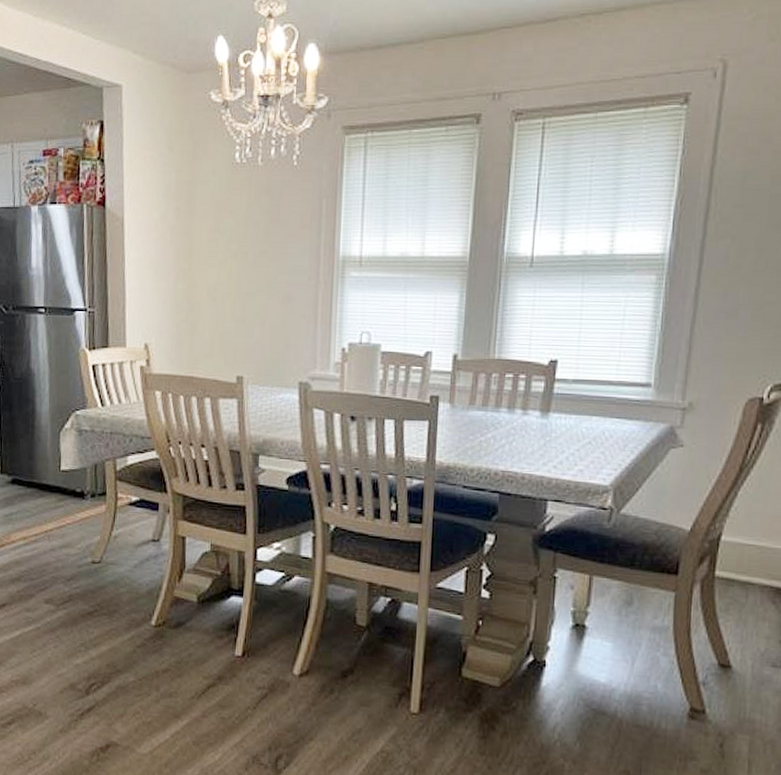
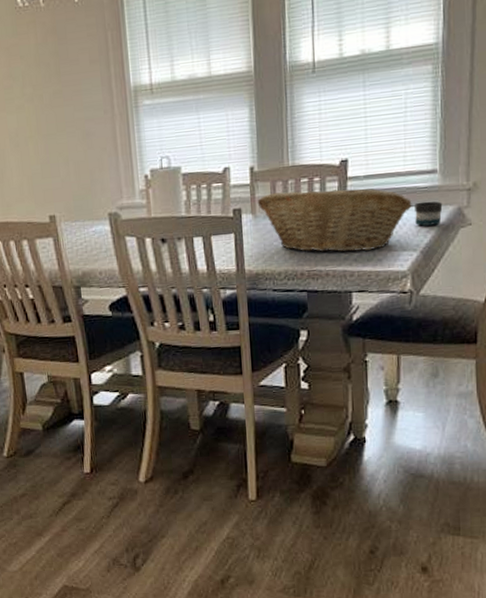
fruit basket: none [457,385,621,459] -> present [257,188,412,253]
mug: none [623,415,654,442] -> present [415,201,443,226]

